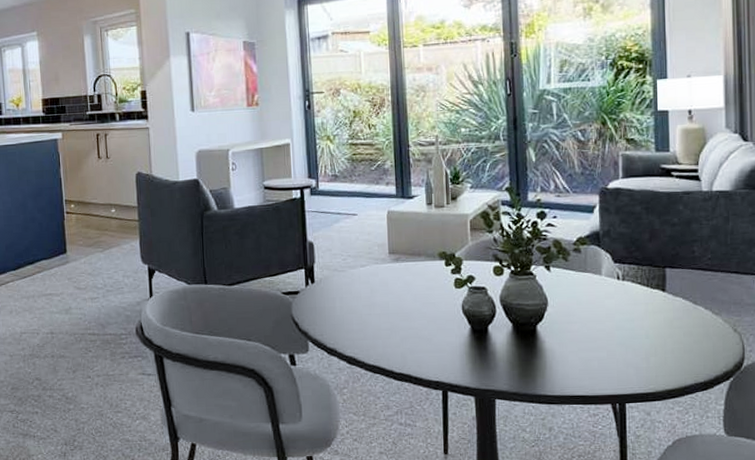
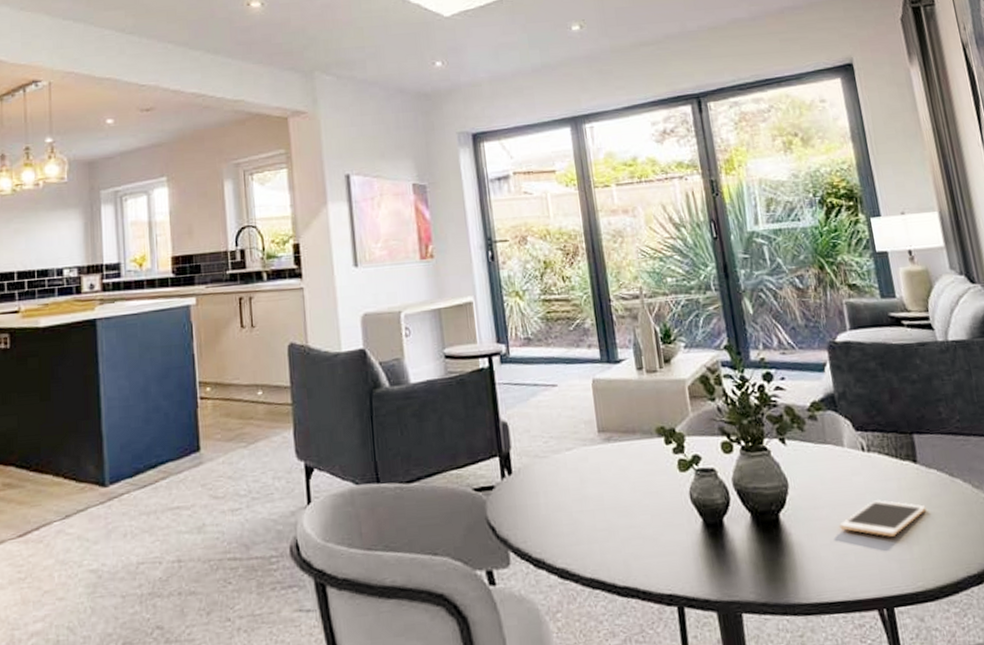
cell phone: none [587,319,667,349] -> present [838,500,927,537]

